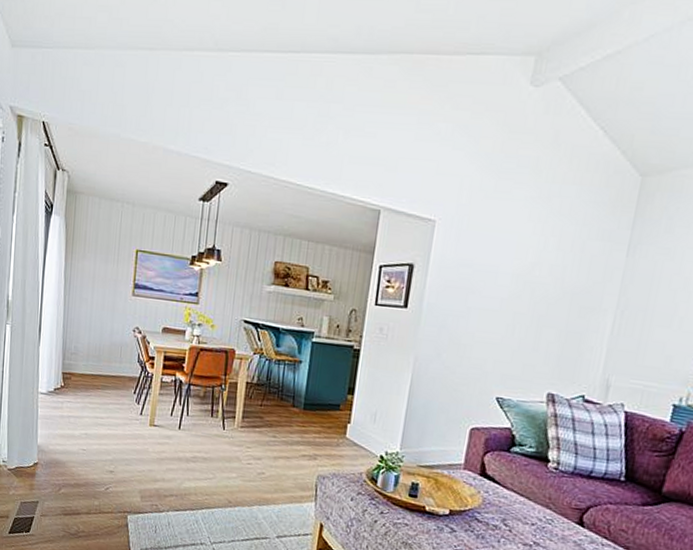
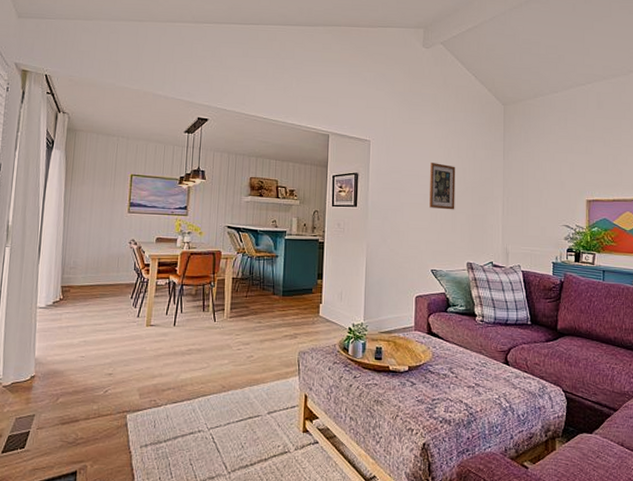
wall art: none [506,255,553,323] -> present [429,163,456,210]

